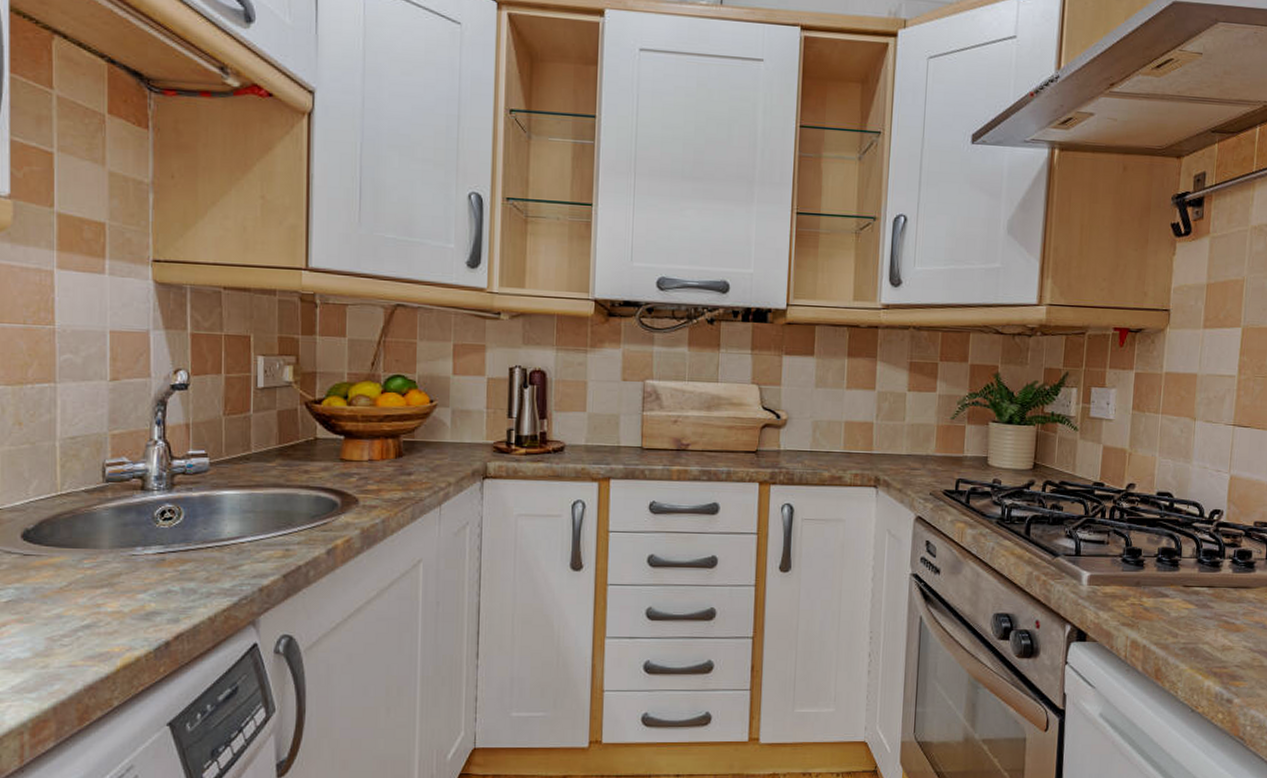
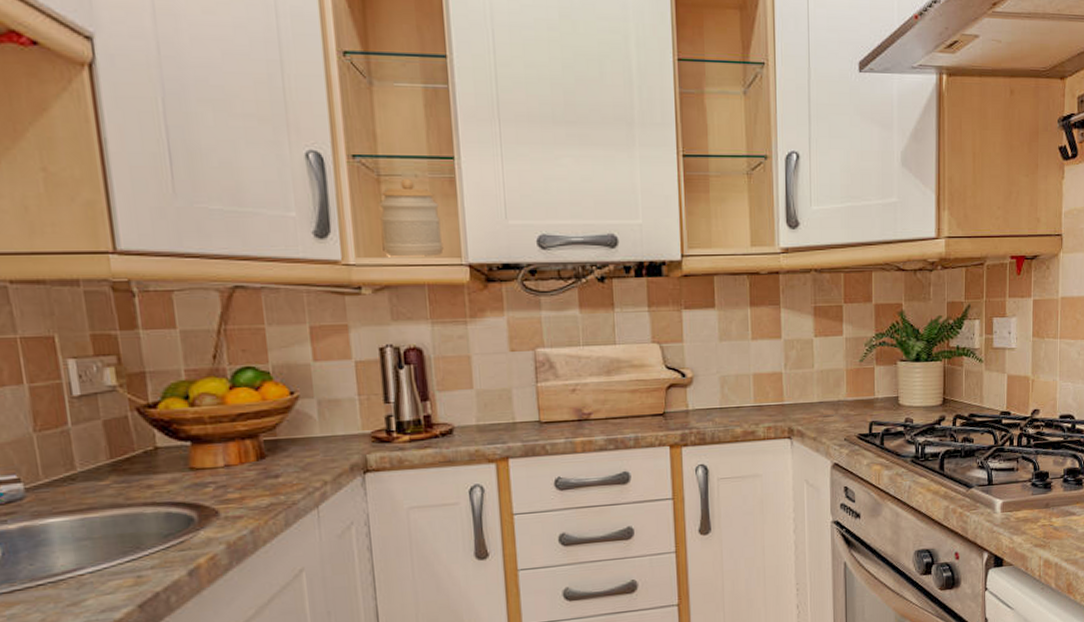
jar: none [523,220,575,290] -> present [379,178,444,257]

